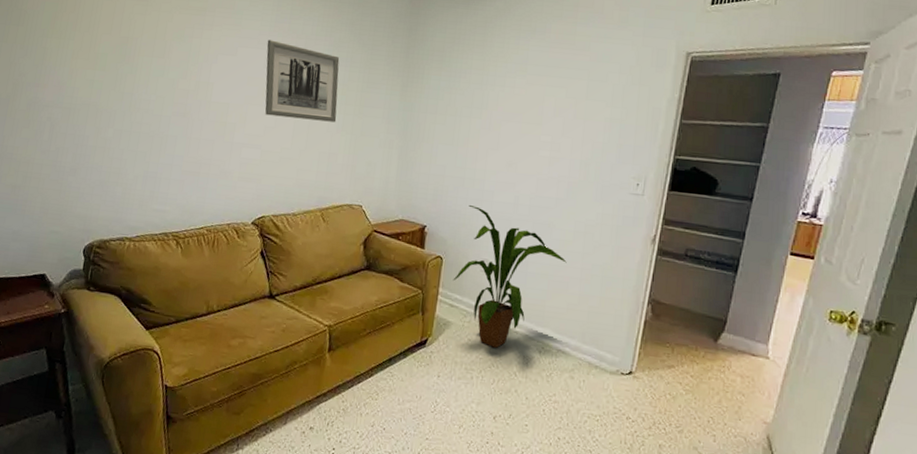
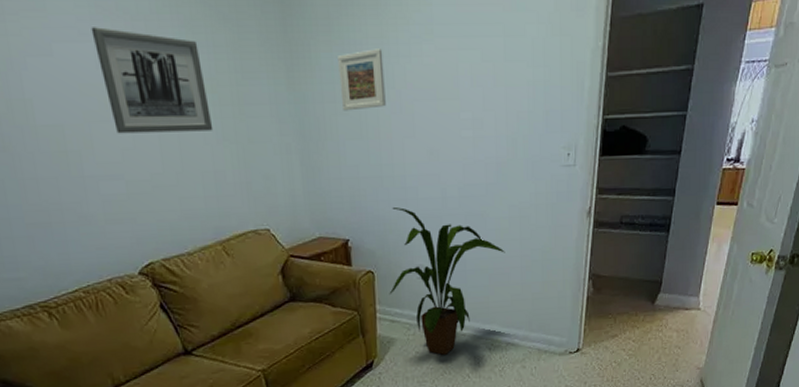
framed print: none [441,77,482,123] -> present [338,49,386,111]

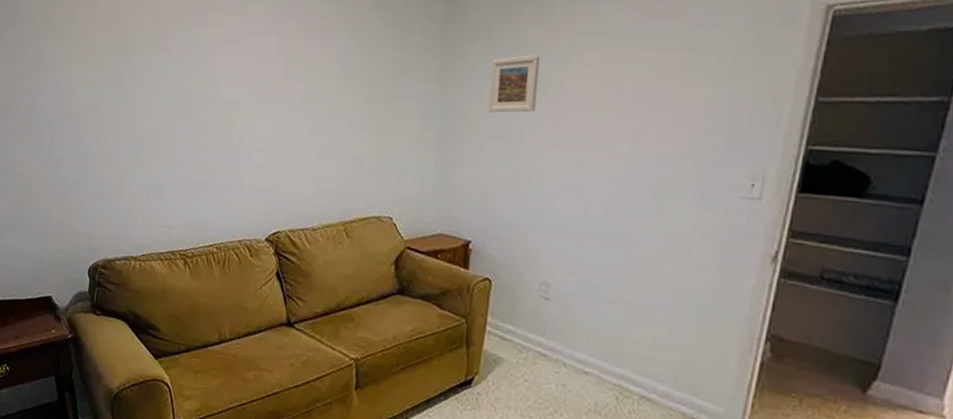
wall art: present [91,27,214,134] -> none [277,24,363,119]
house plant: present [389,207,505,355] -> none [504,216,653,392]

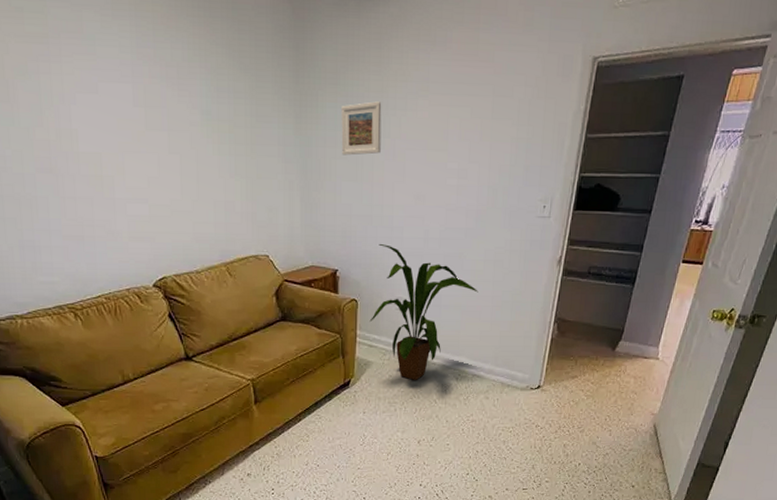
house plant: none [504,216,653,392] -> present [369,244,478,380]

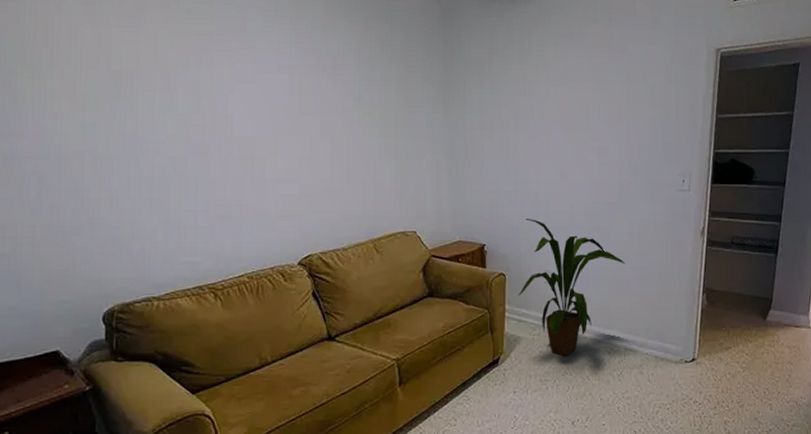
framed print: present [341,101,382,156] -> none [487,88,525,136]

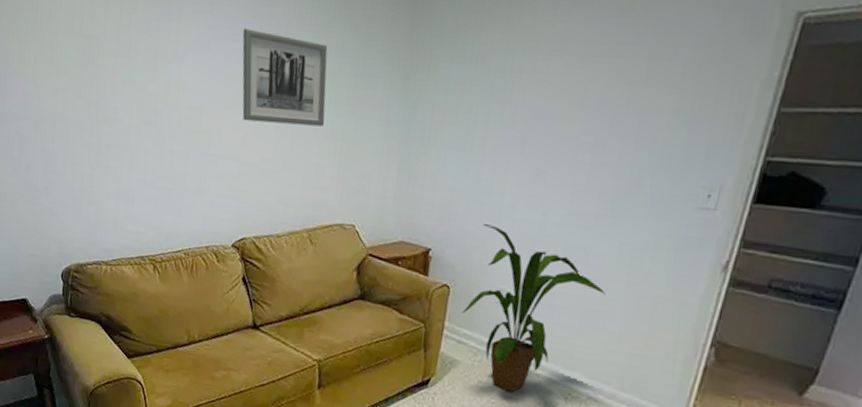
wall art: none [289,63,378,147] -> present [242,28,328,127]

